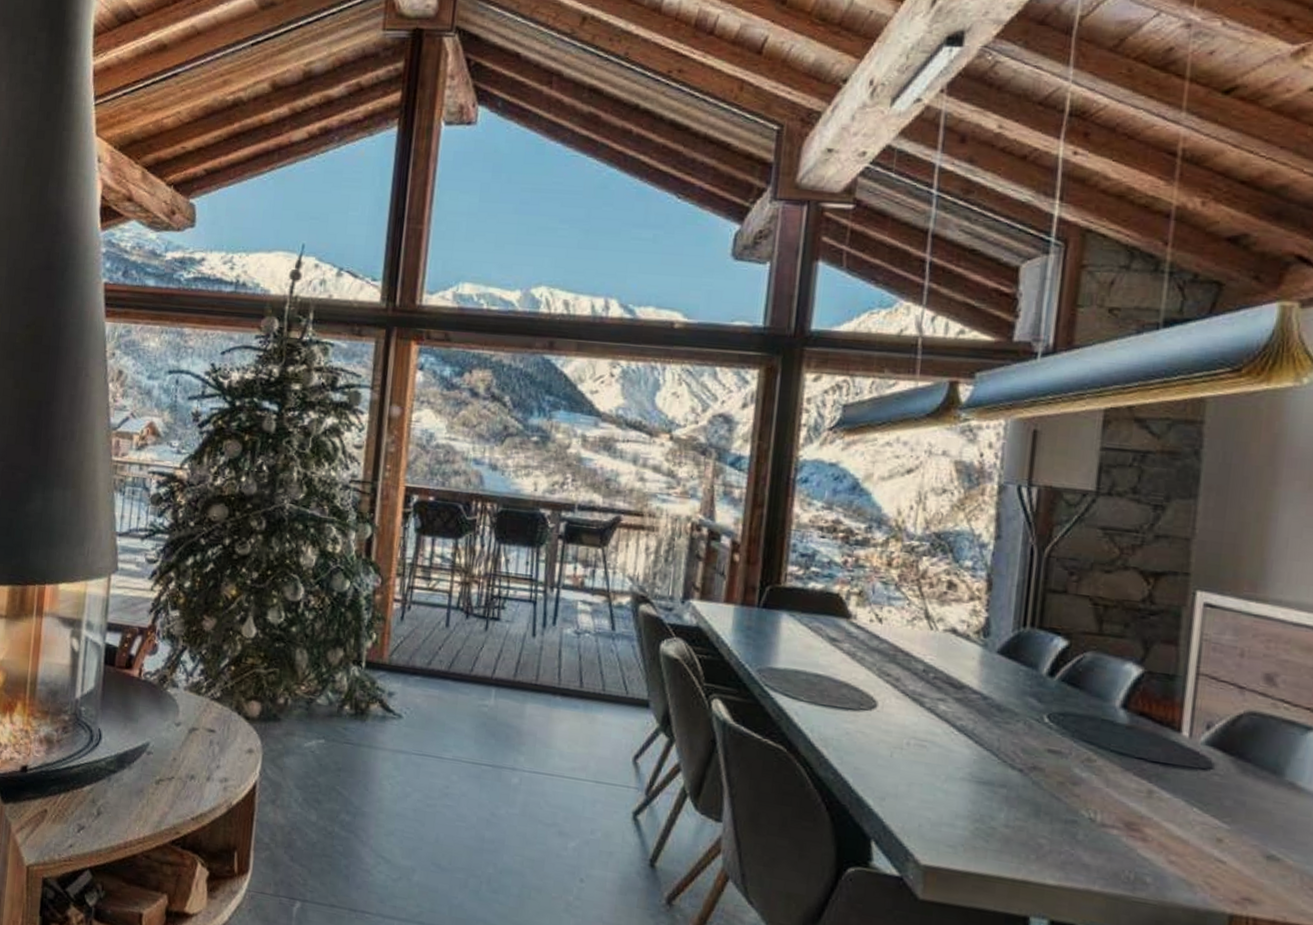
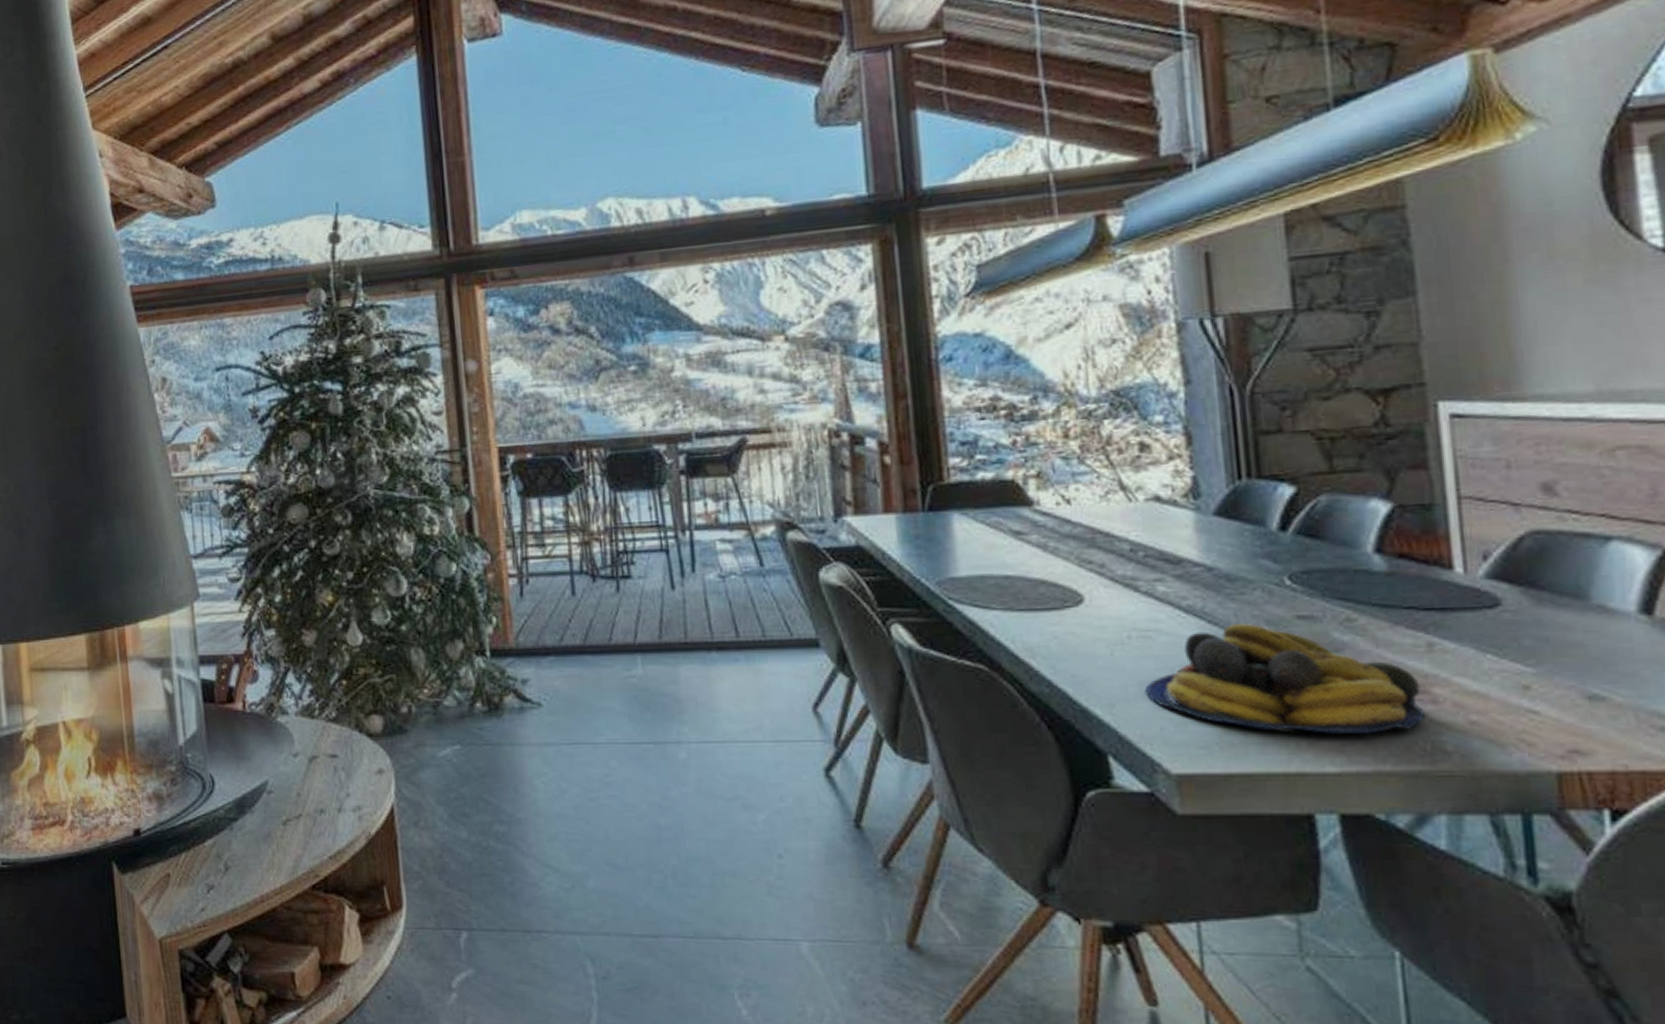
fruit bowl: none [913,747,1136,860] -> present [1146,624,1425,734]

